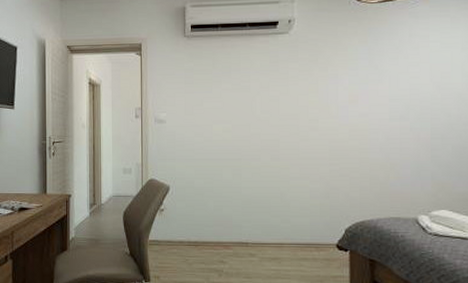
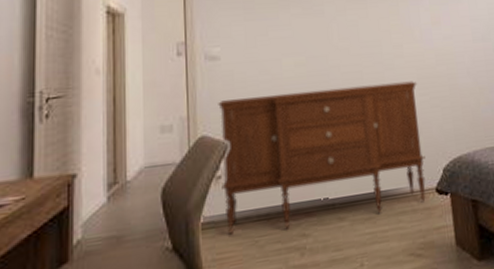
sideboard: none [163,152,330,256] -> present [218,81,426,236]

